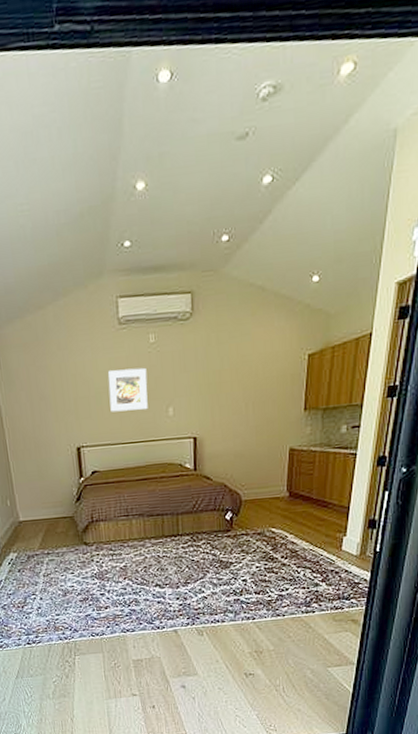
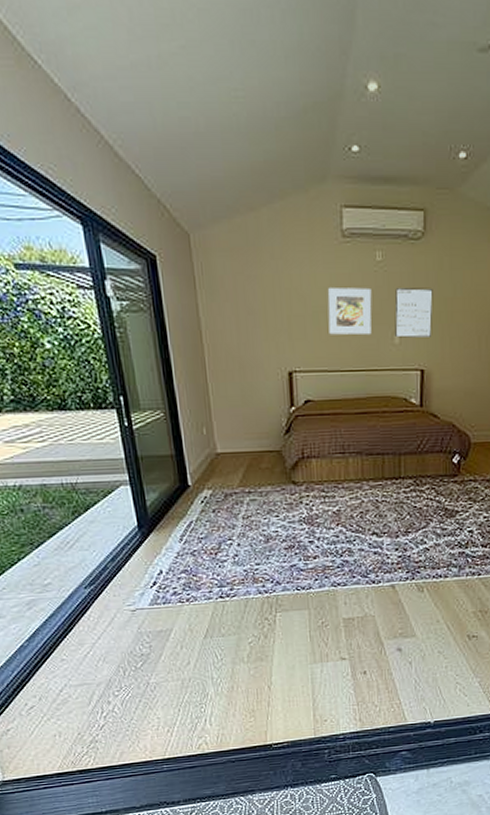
wall art: none [168,363,203,410] -> present [394,288,433,338]

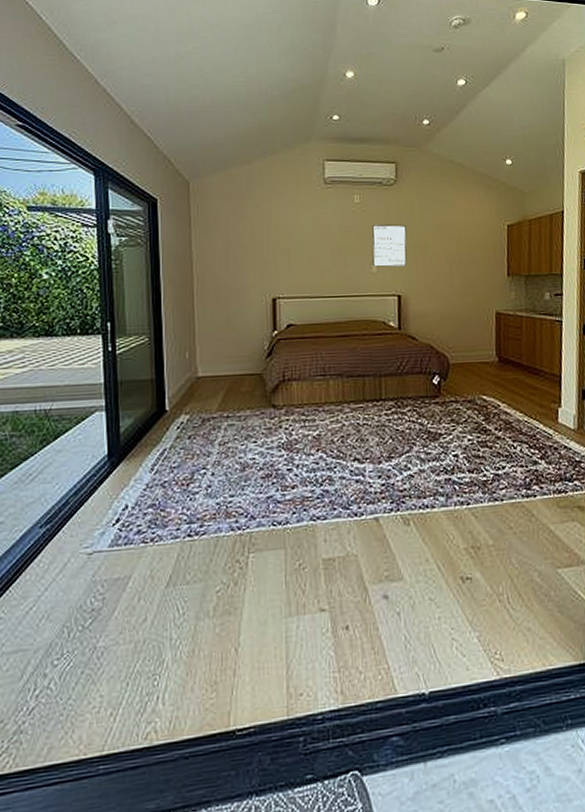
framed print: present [327,287,372,335] -> none [310,224,351,265]

